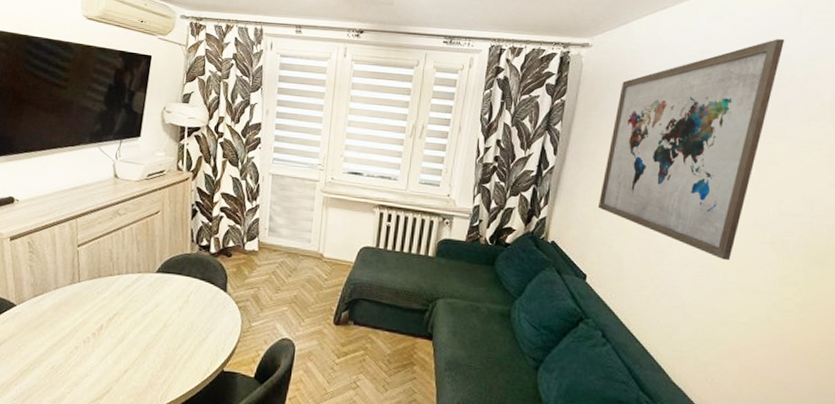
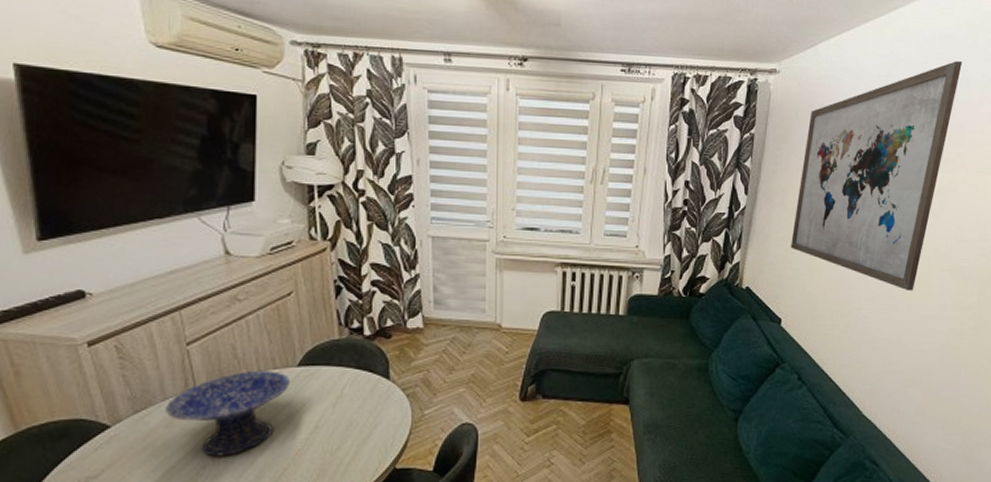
decorative bowl: none [56,272,149,341] -> present [166,371,290,457]

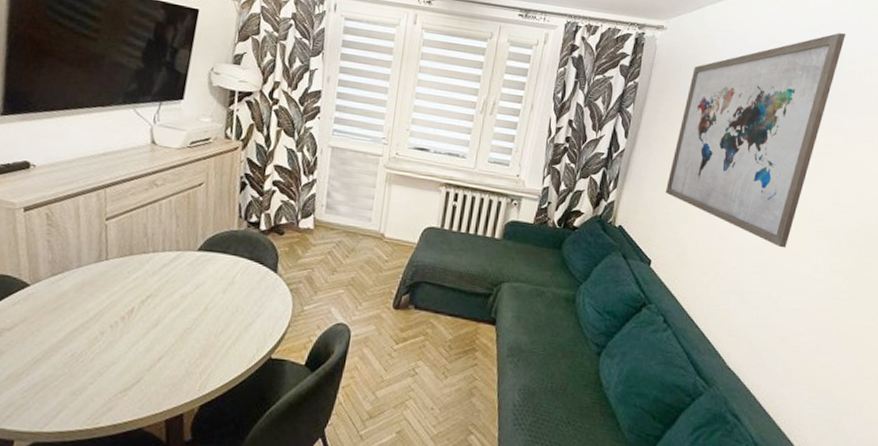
decorative bowl: present [166,371,290,457] -> none [78,250,189,326]

